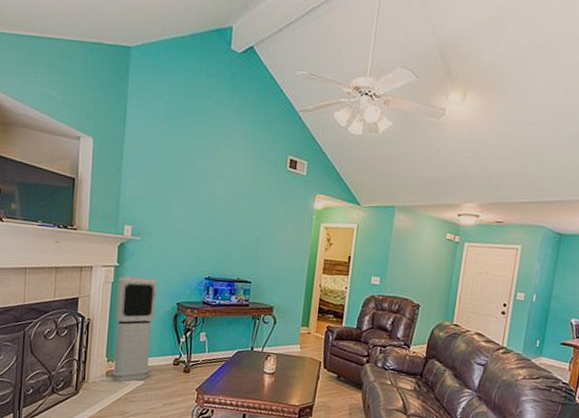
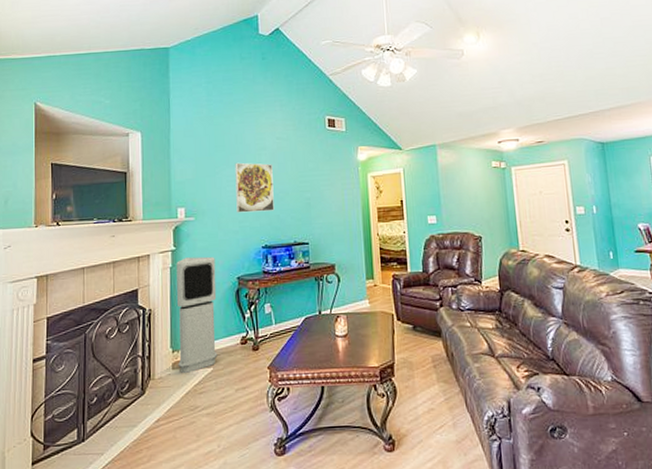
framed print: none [184,188,226,245] -> present [235,162,275,213]

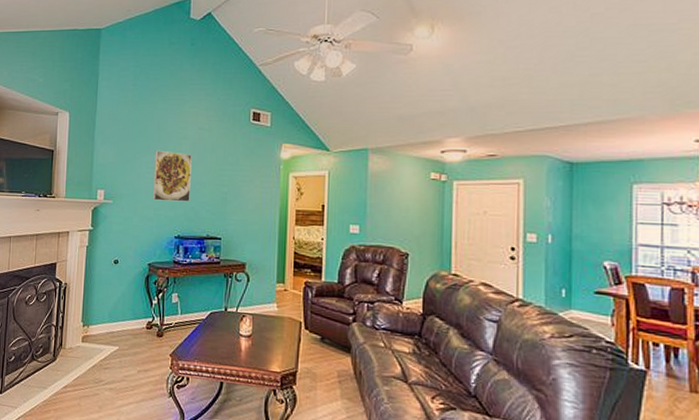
air purifier: present [176,256,218,374] -> none [87,238,129,348]

